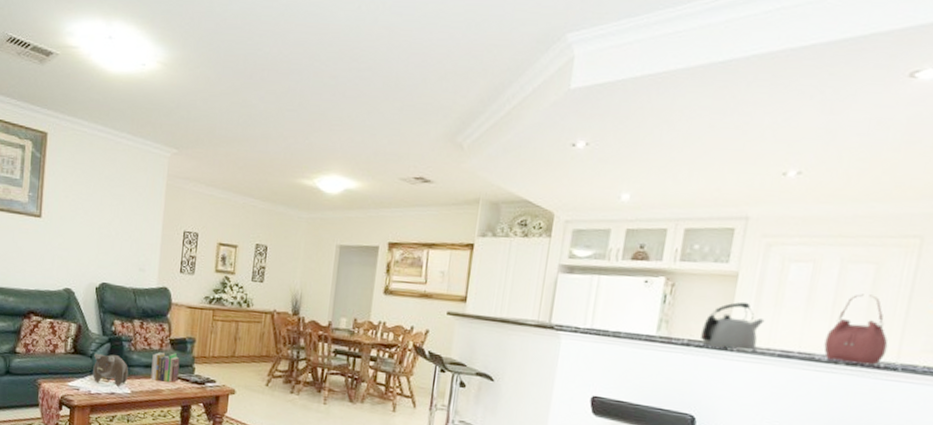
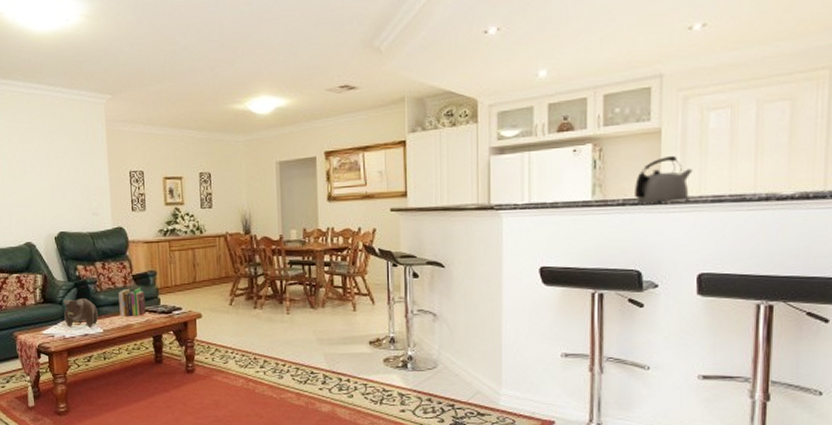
handbag: present [824,294,888,365] -> none [753,130,814,198]

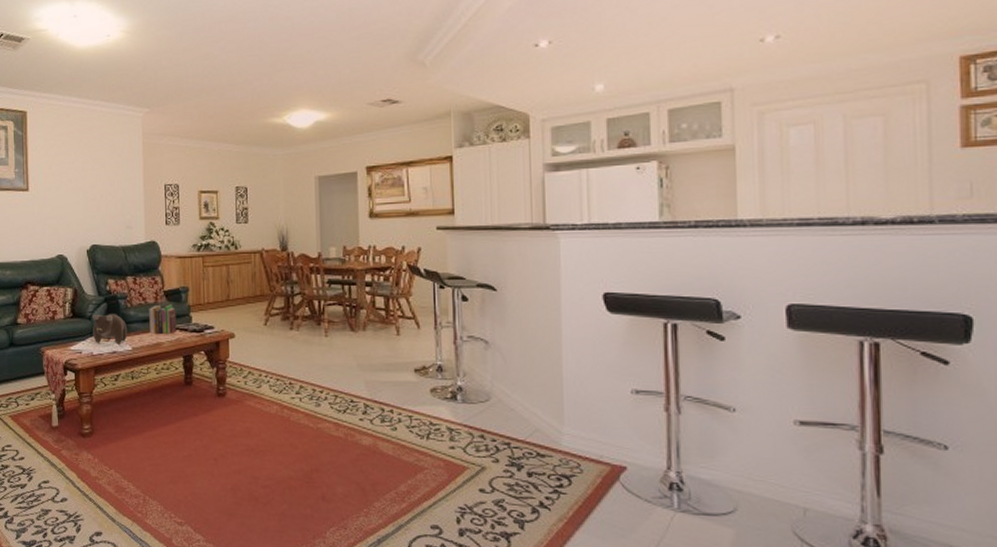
kettle: present [635,155,693,204] -> none [708,174,774,226]

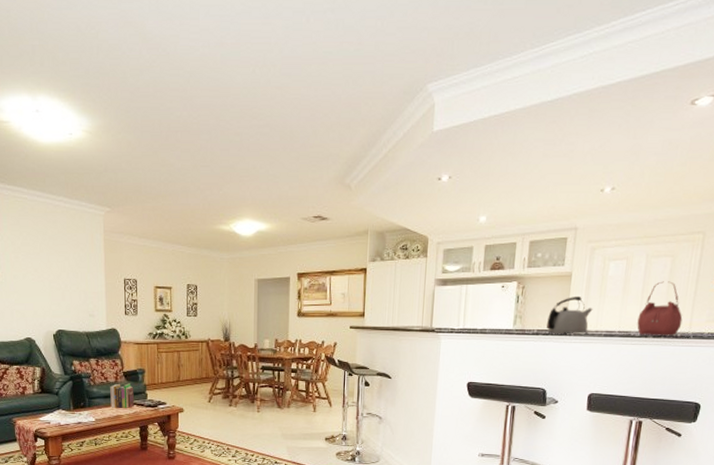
plush toy: present [92,314,128,344] -> none [59,390,92,416]
kettle: none [708,174,774,226] -> present [546,295,593,335]
handbag: none [845,148,917,222] -> present [637,281,683,336]

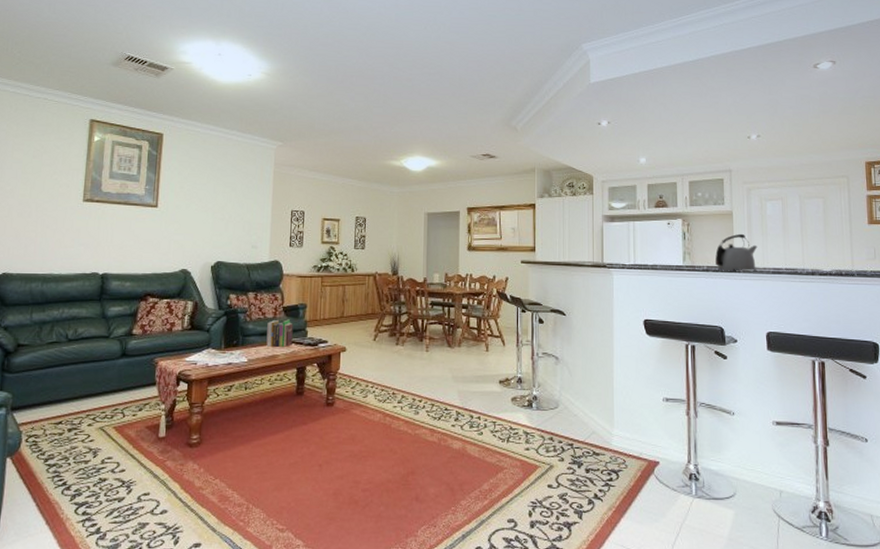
handbag: present [637,281,683,336] -> none [801,221,844,273]

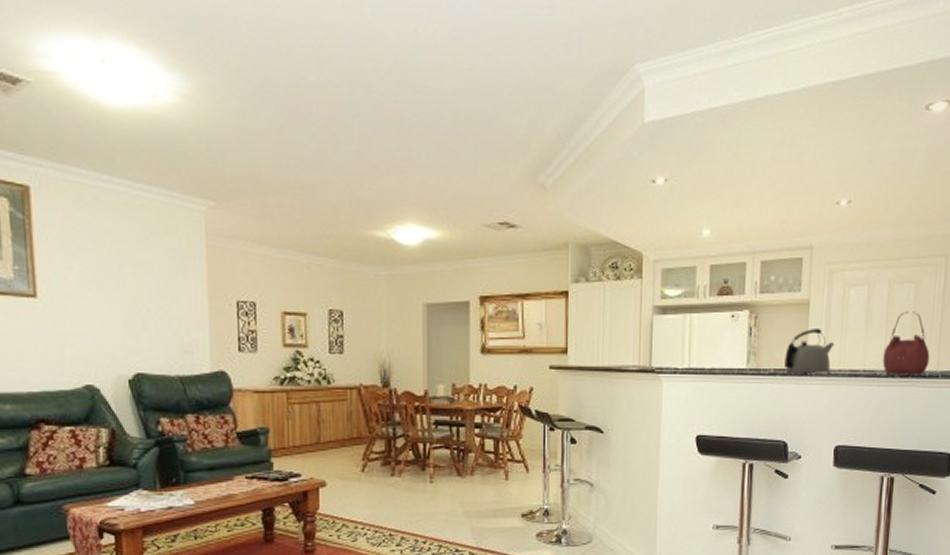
books: present [266,319,293,348] -> none [217,448,254,486]
handbag: none [801,221,844,273] -> present [883,311,930,375]

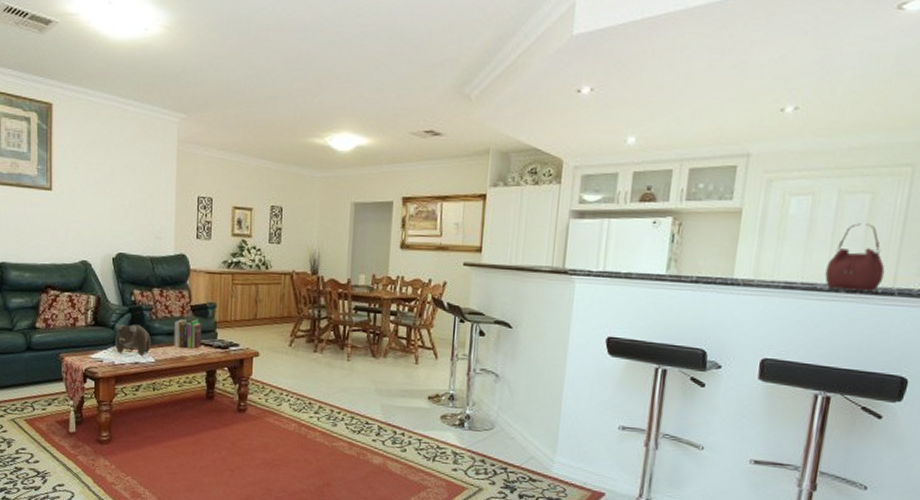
plush toy: none [138,461,189,498] -> present [115,324,152,356]
books: none [217,448,254,486] -> present [174,318,202,349]
kettle: present [784,327,835,375] -> none [708,237,769,285]

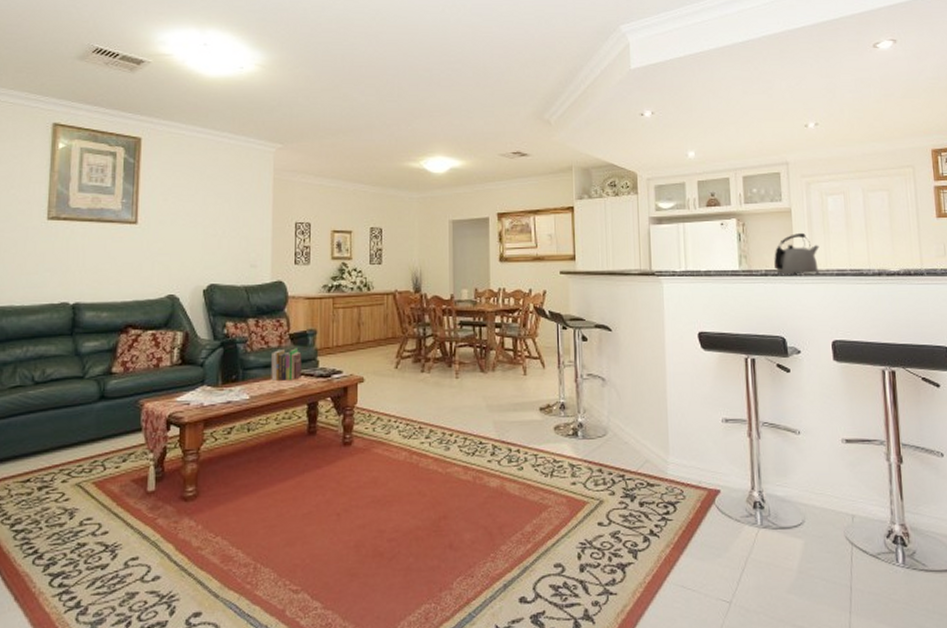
plush toy: present [115,324,152,356] -> none [205,360,246,393]
kettle: none [708,237,769,285] -> present [774,232,819,275]
handbag: present [825,223,885,291] -> none [867,216,913,273]

